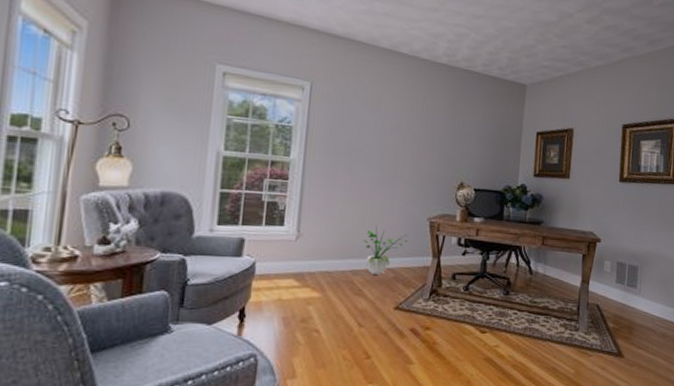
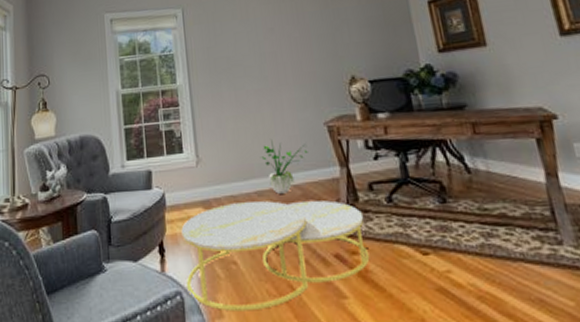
coffee table: none [263,278,443,373] -> present [181,200,370,312]

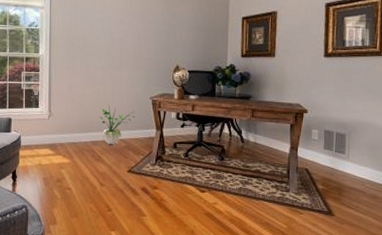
coffee table: present [181,200,370,312] -> none [31,148,167,221]

